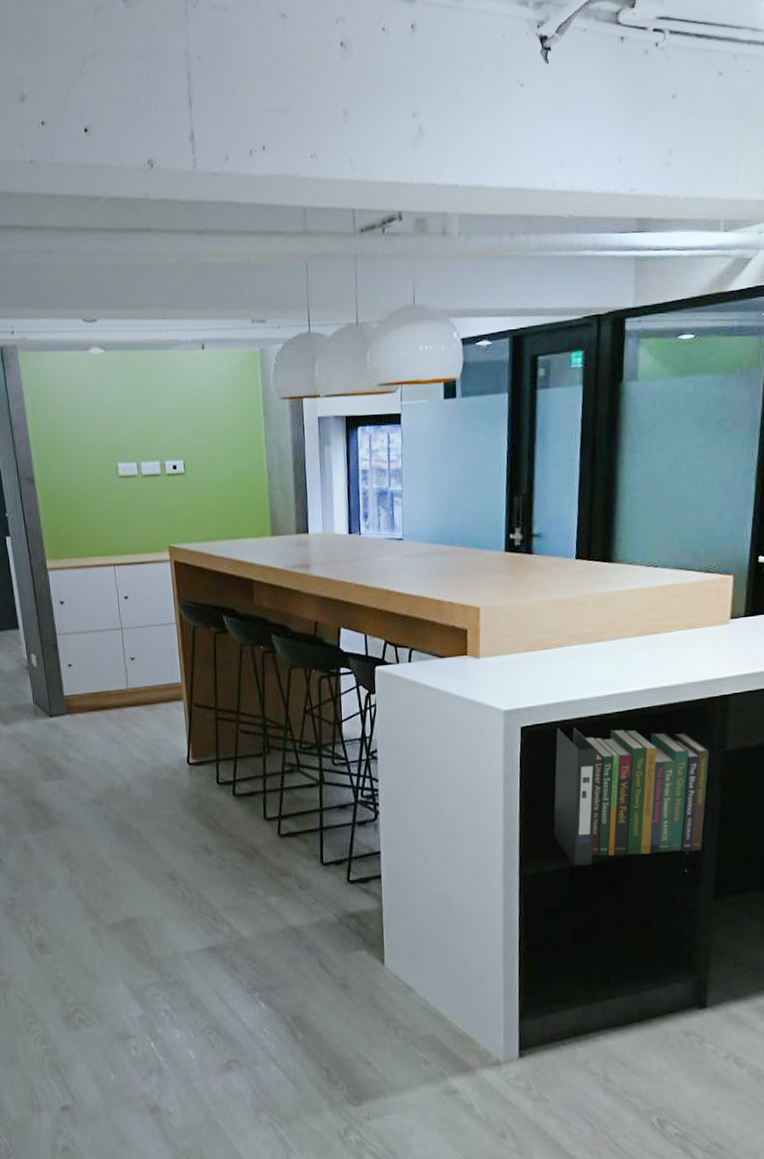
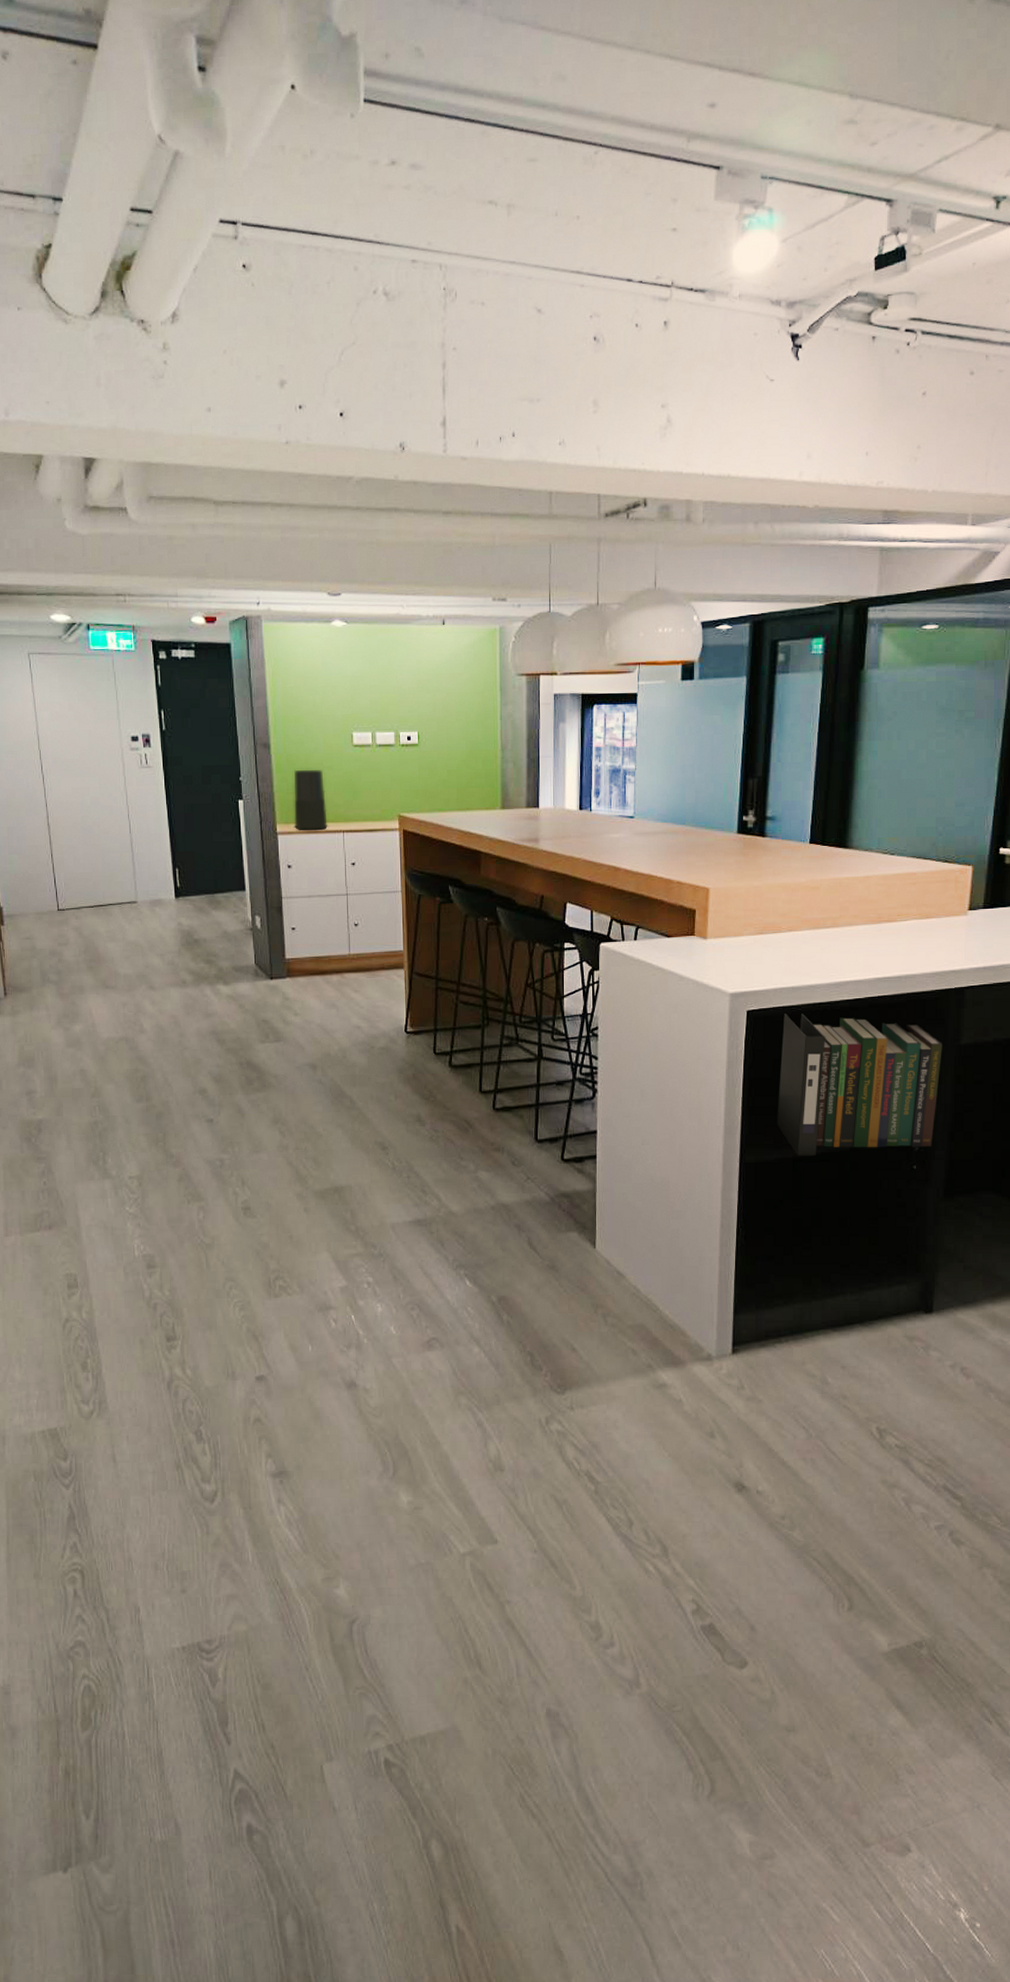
vase: none [60,503,98,566] -> present [293,769,328,831]

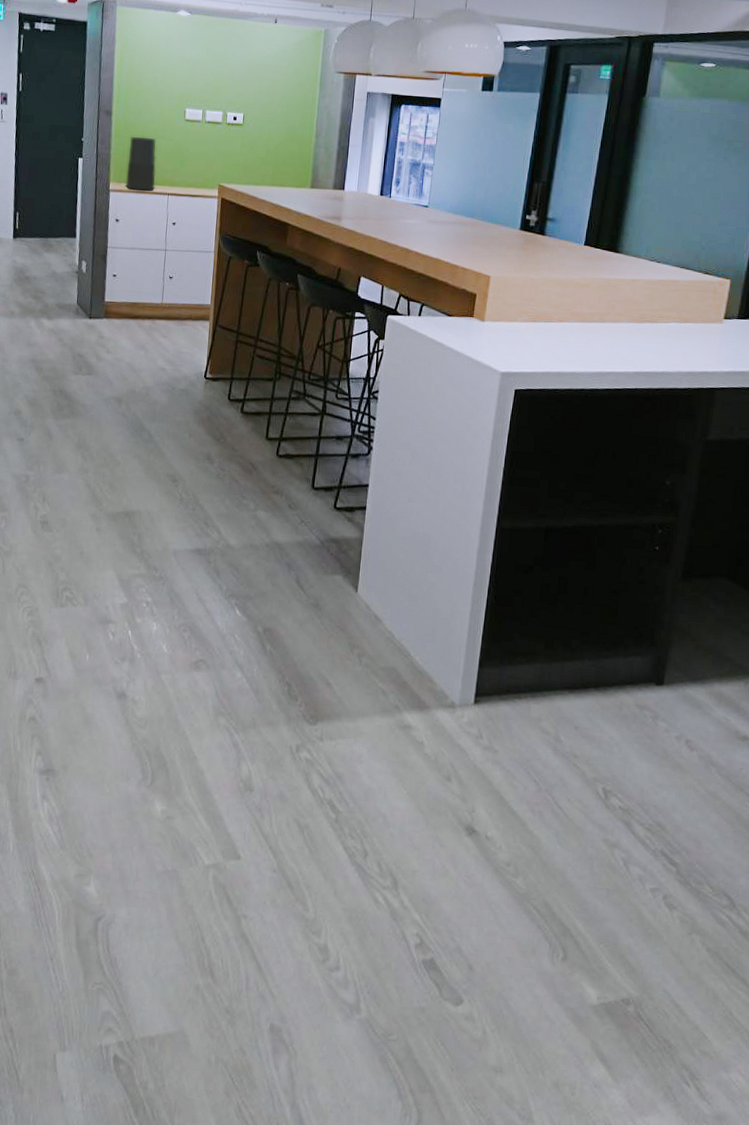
binder: present [777,1013,825,1156] -> none [533,396,584,528]
books: present [813,1017,942,1148] -> none [568,404,691,531]

